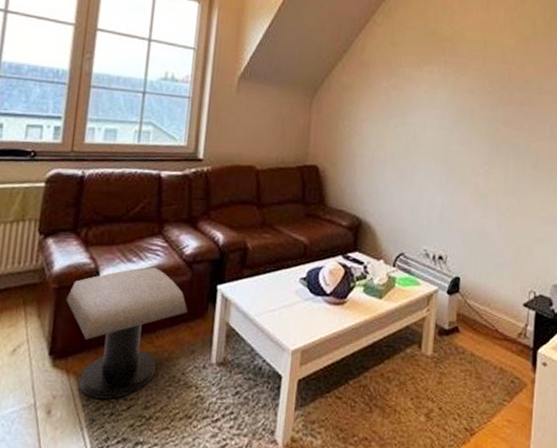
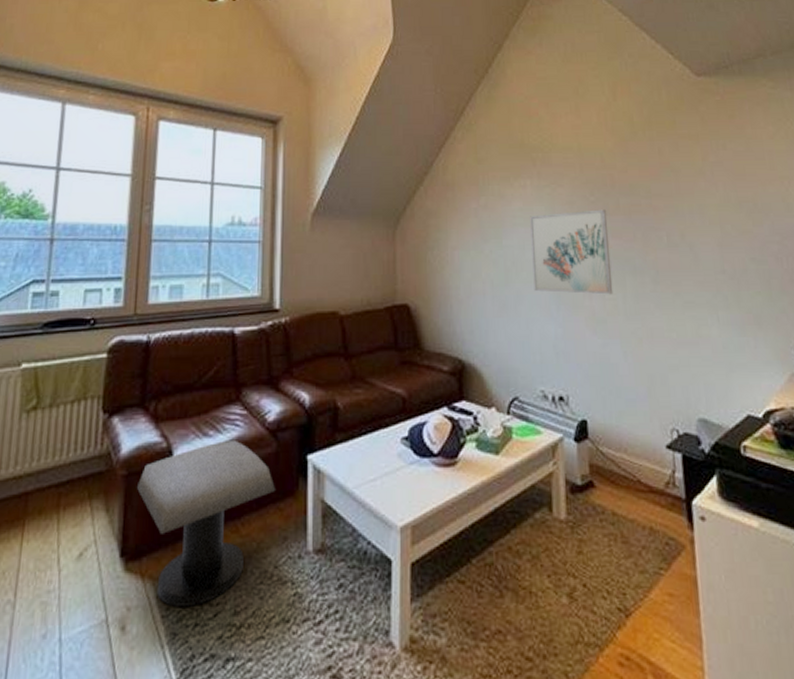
wall art: none [429,99,501,175] -> present [530,209,613,295]

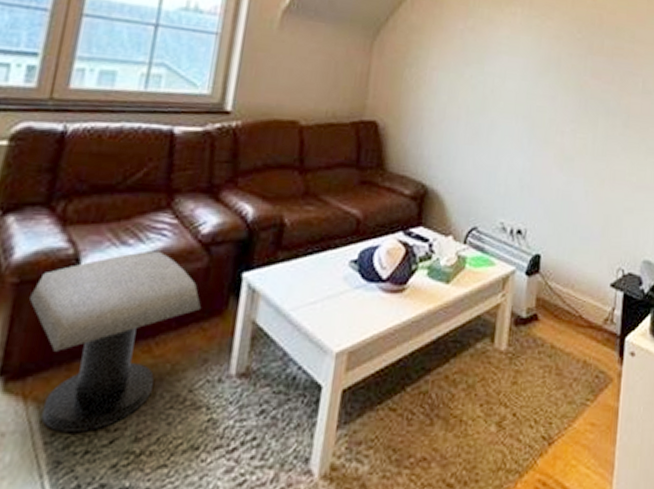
wall art: present [530,209,613,295] -> none [509,45,591,134]

